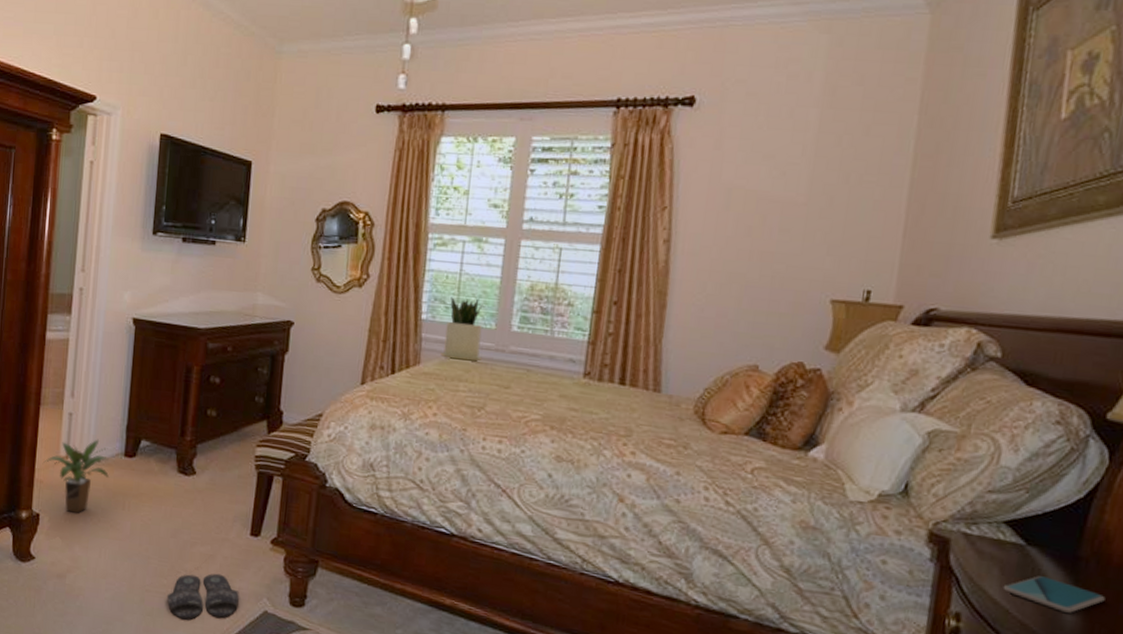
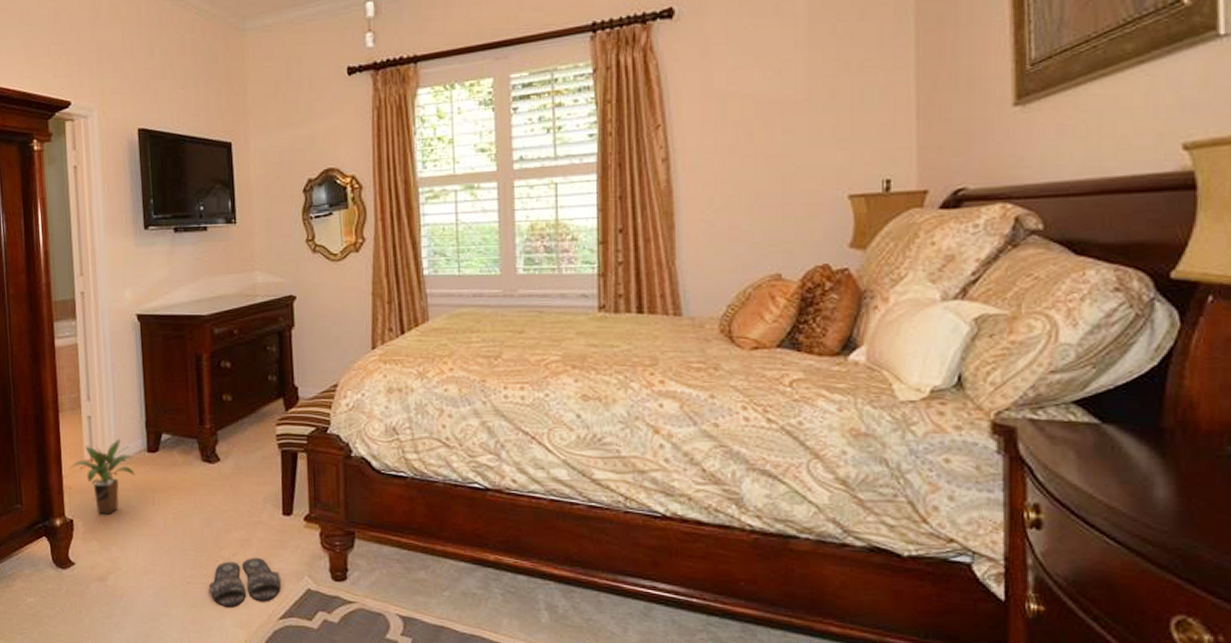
planter: present [440,297,483,362] -> none [448,246,492,311]
smartphone: present [1002,576,1106,613] -> none [1082,454,1199,489]

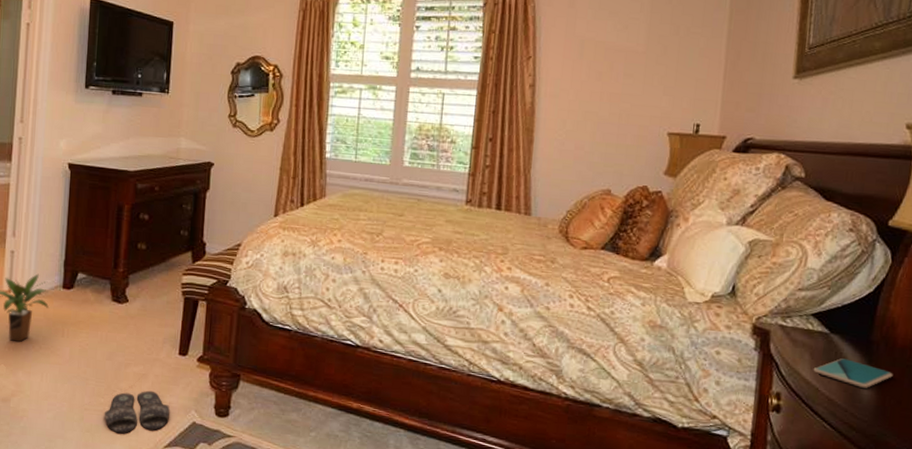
smartphone: none [1082,454,1199,489] -> present [813,358,893,388]

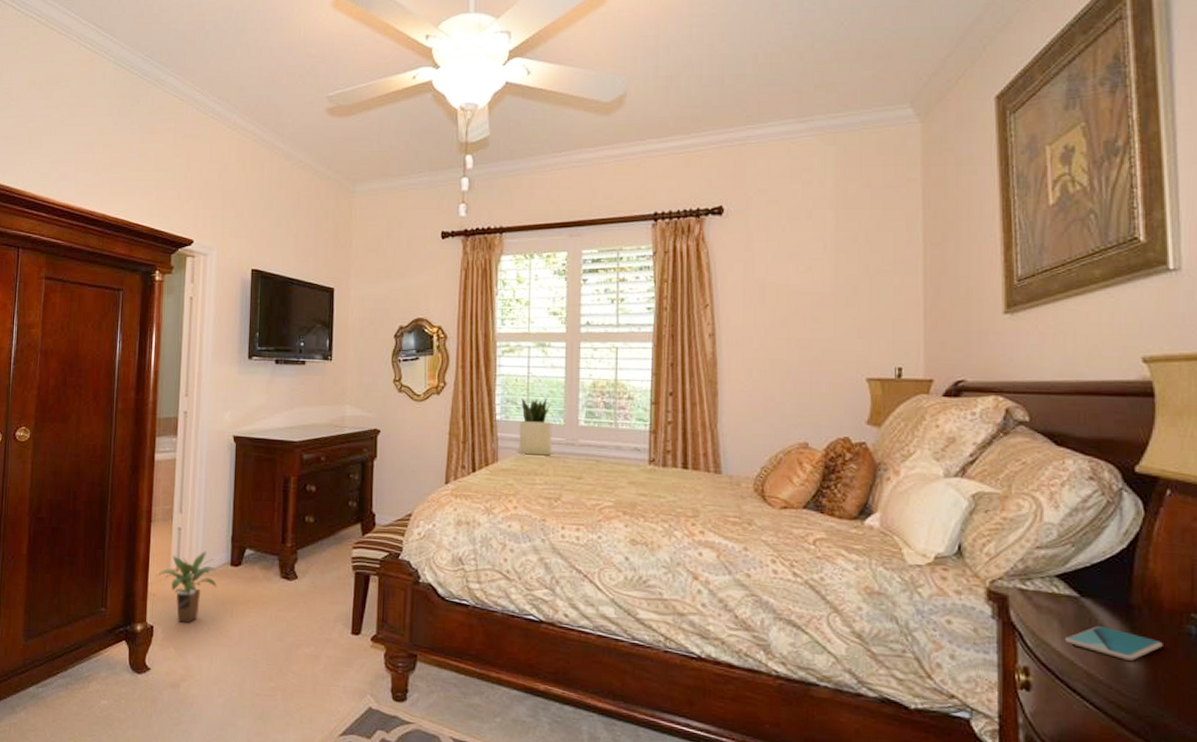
slippers: present [104,390,170,434] -> none [275,673,344,721]
planter: none [343,138,380,194] -> present [516,398,555,456]

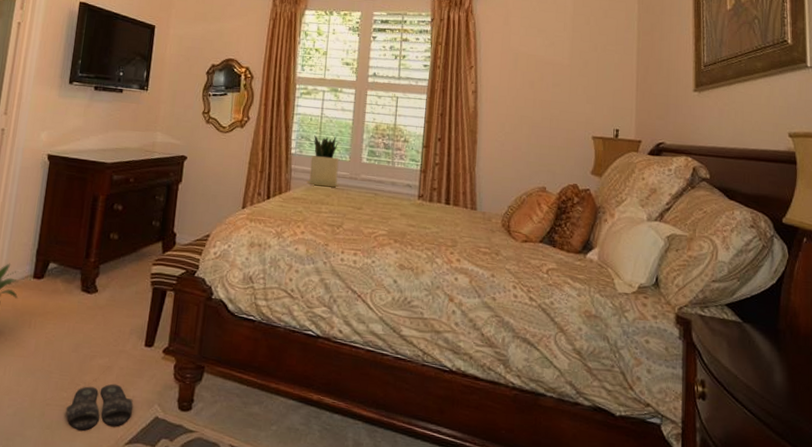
slippers: none [275,673,344,721] -> present [65,383,133,431]
smartphone: present [1064,626,1163,661] -> none [731,346,800,375]

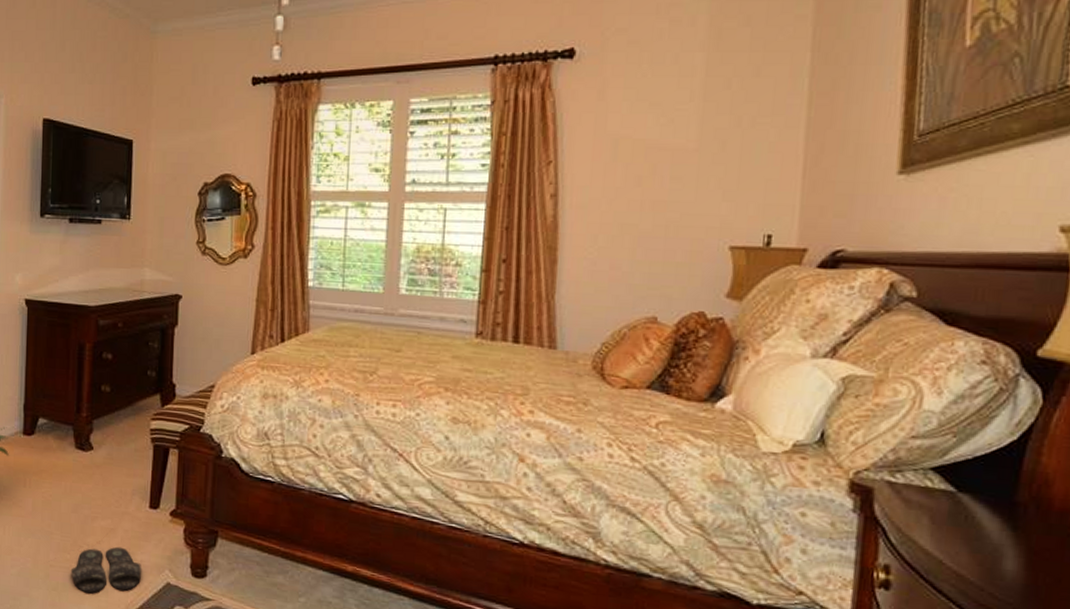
planter: present [306,135,340,188] -> none [329,263,372,326]

